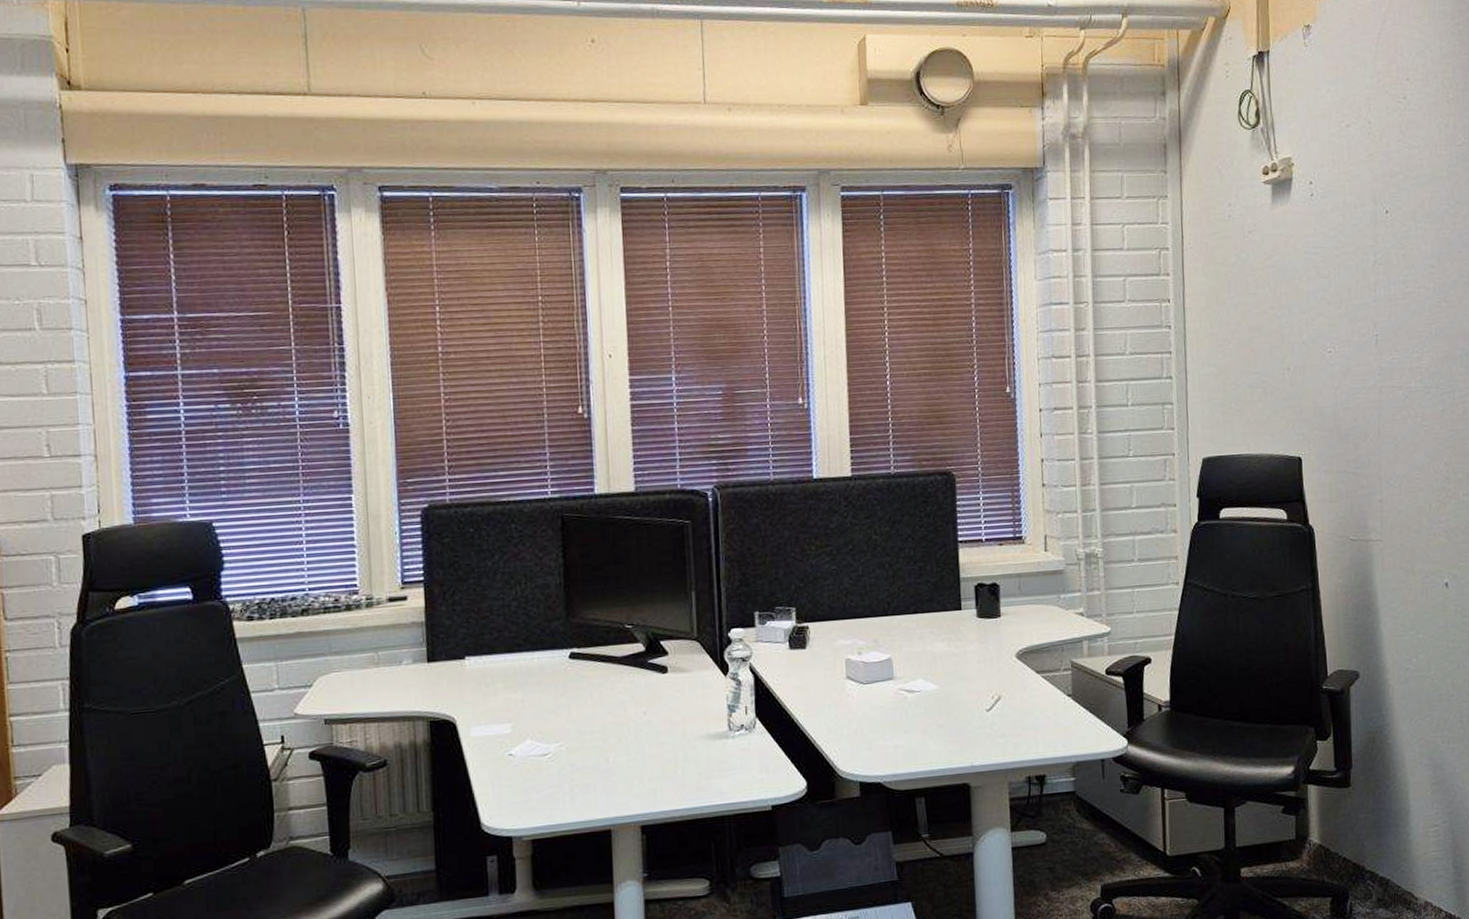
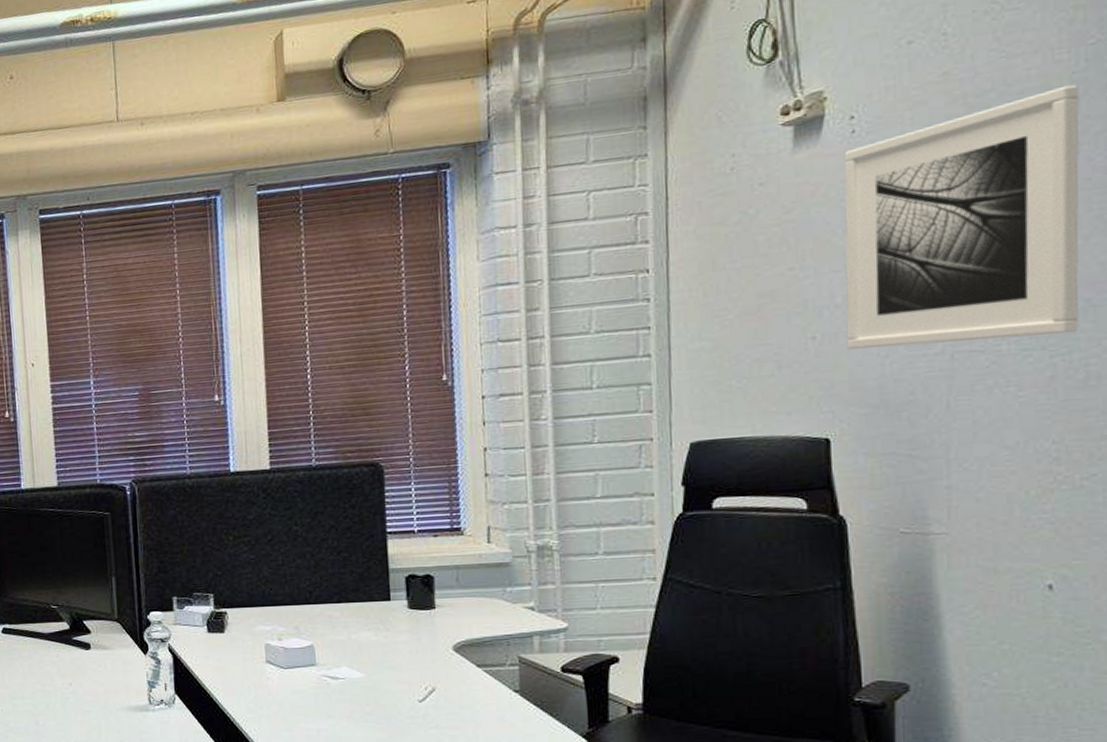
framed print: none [1306,175,1458,380] -> present [844,84,1079,349]

